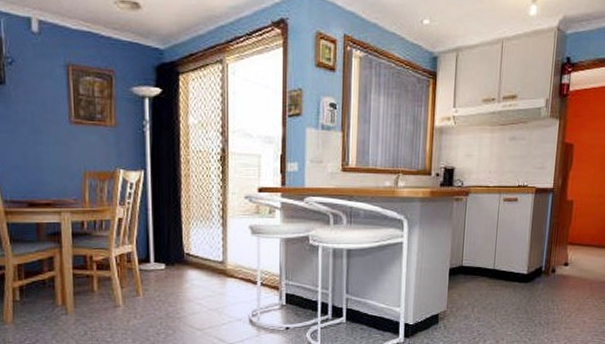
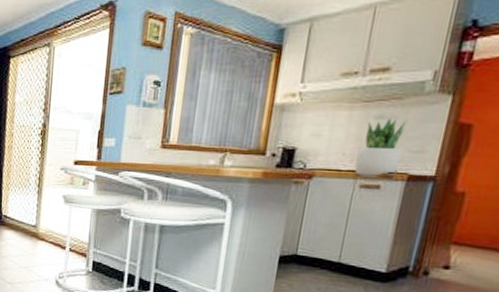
planter: none [498,139,532,193] -> present [354,118,407,180]

